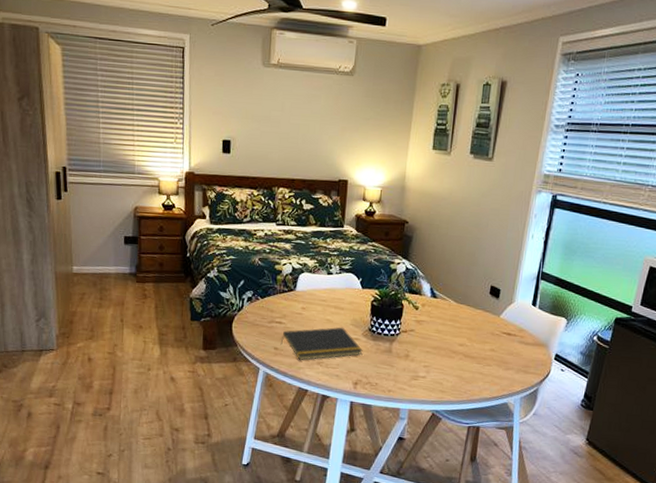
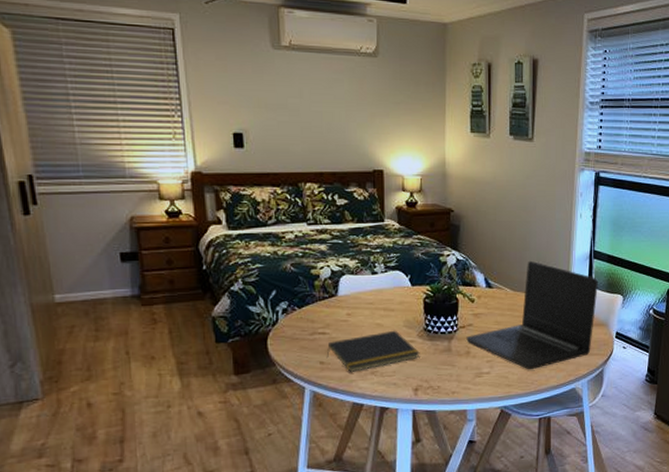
laptop: none [407,275,543,380] -> present [466,260,598,370]

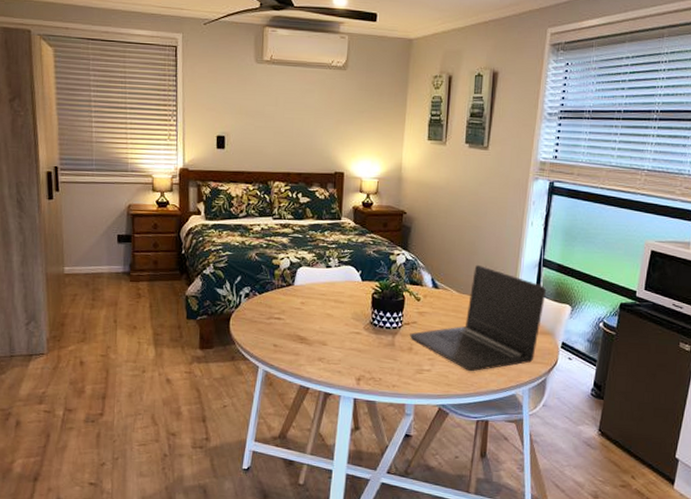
notepad: present [327,330,420,372] -> none [281,321,365,357]

